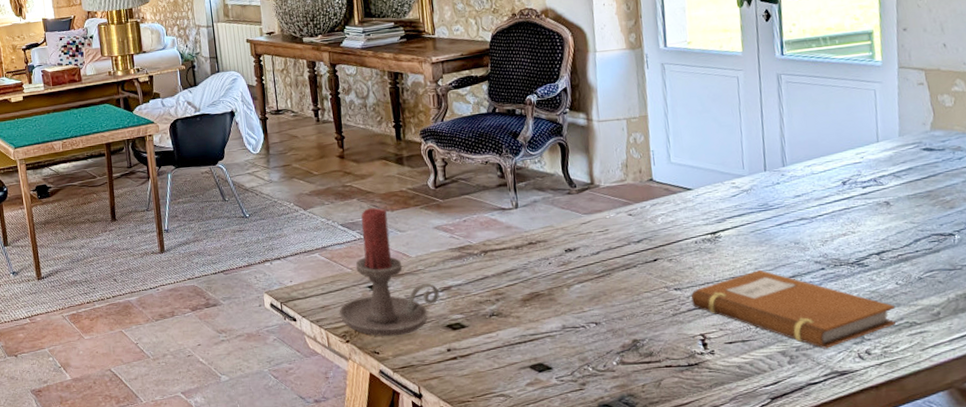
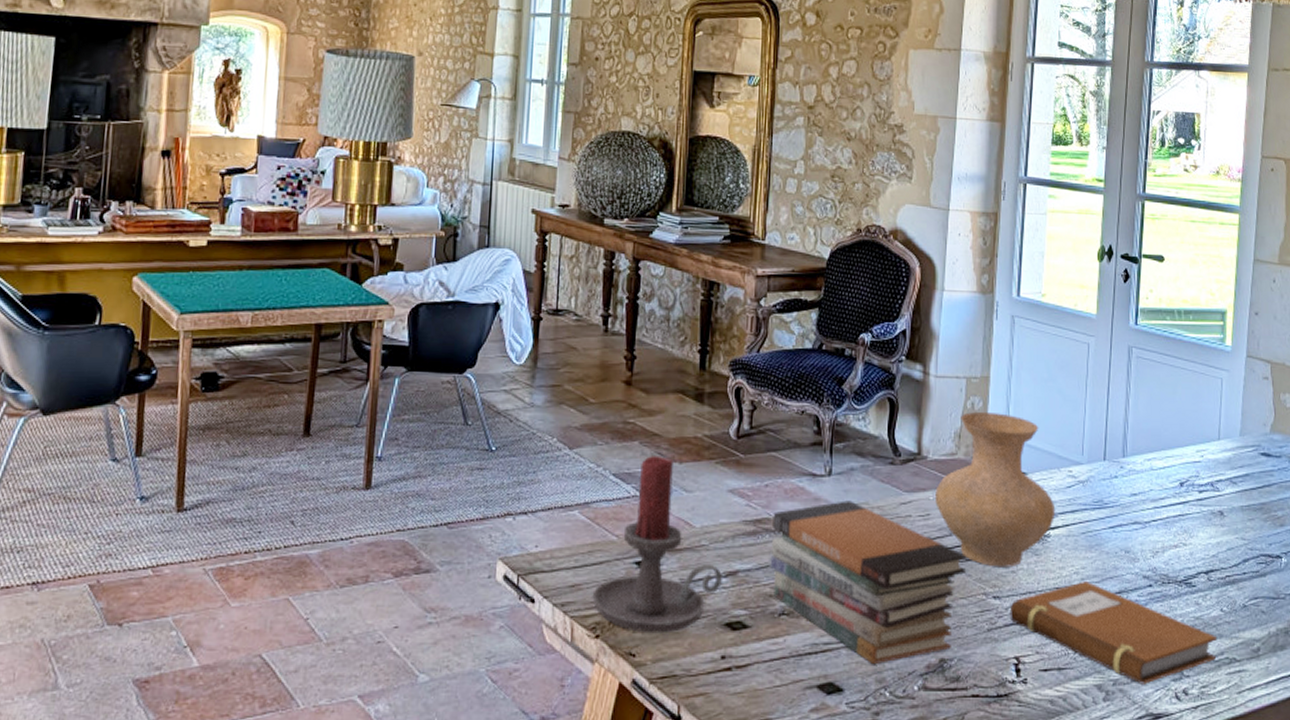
book stack: none [473,225,648,348] -> present [769,500,967,665]
vase: none [610,143,724,266] -> present [934,412,1056,567]

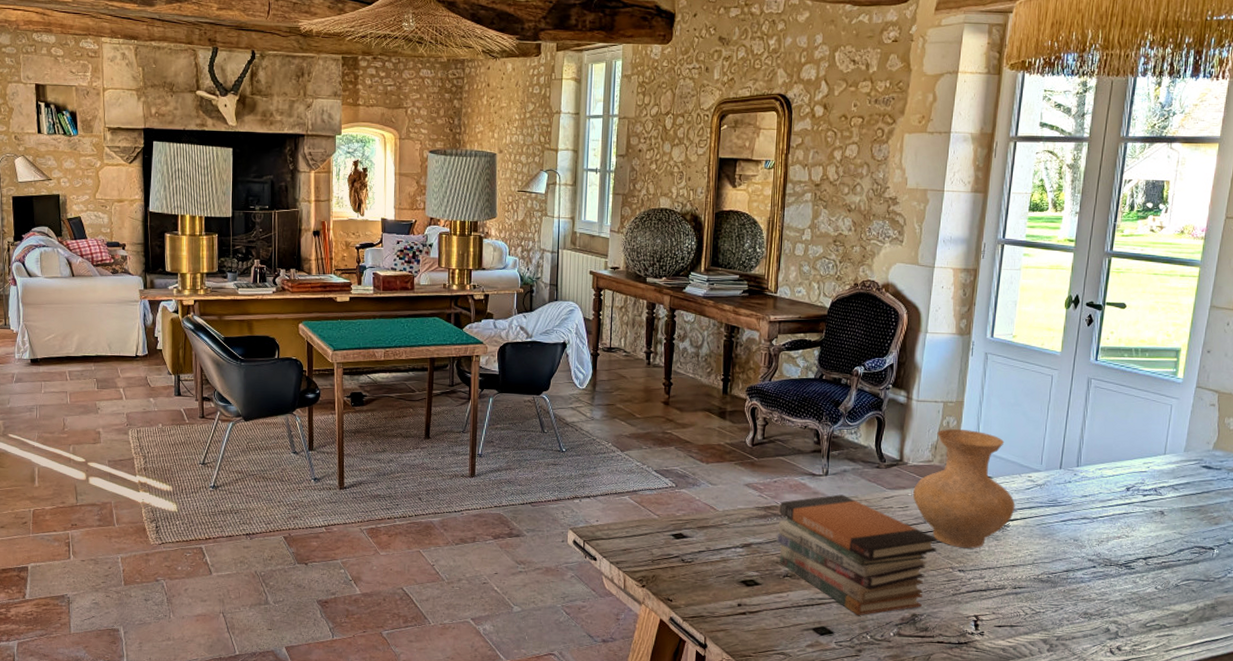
candle holder: present [592,456,722,634] -> none [639,458,739,586]
notebook: present [1010,582,1218,685] -> none [972,562,1151,641]

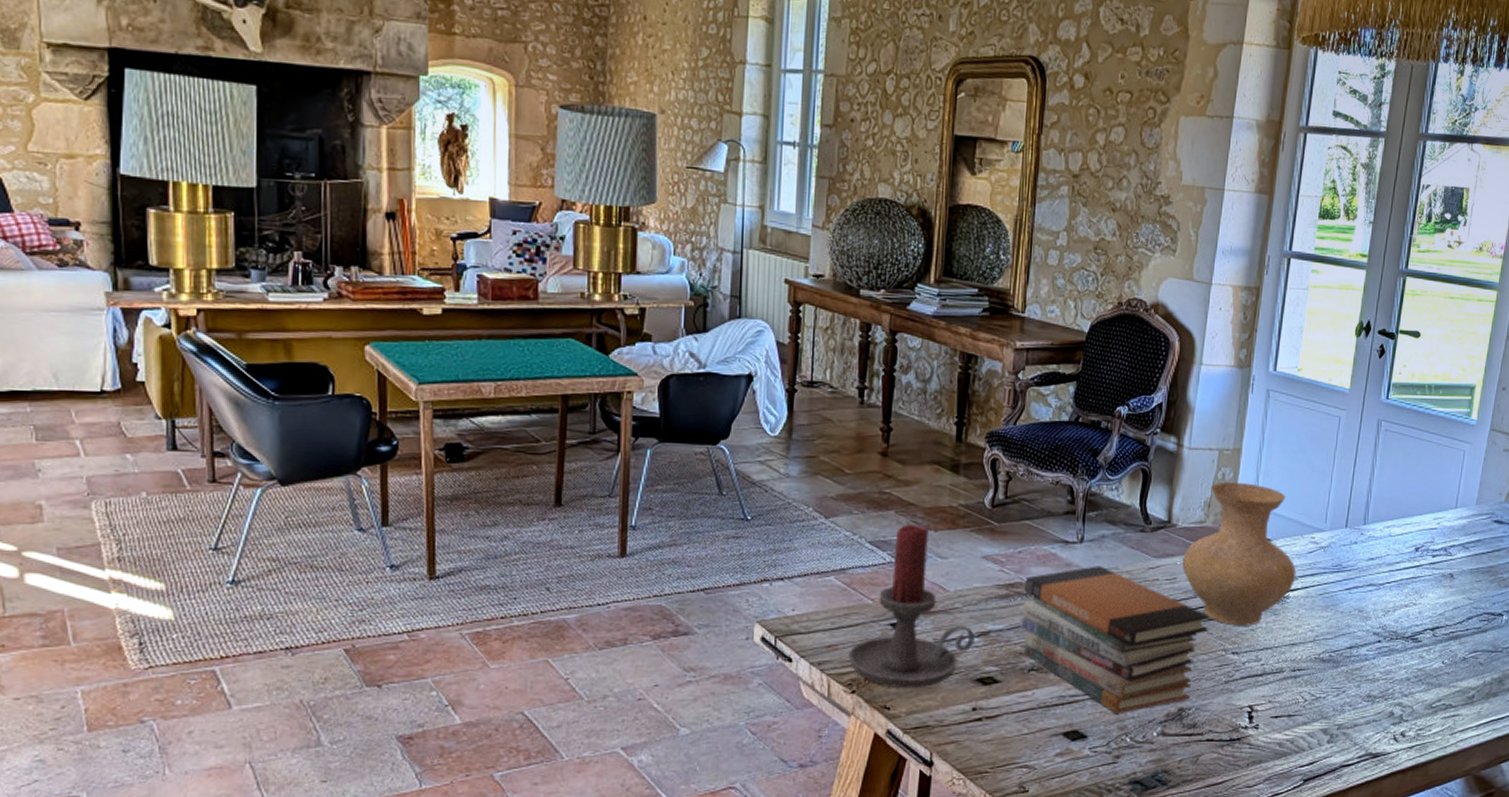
candle holder: none [639,458,739,586] -> present [848,524,975,689]

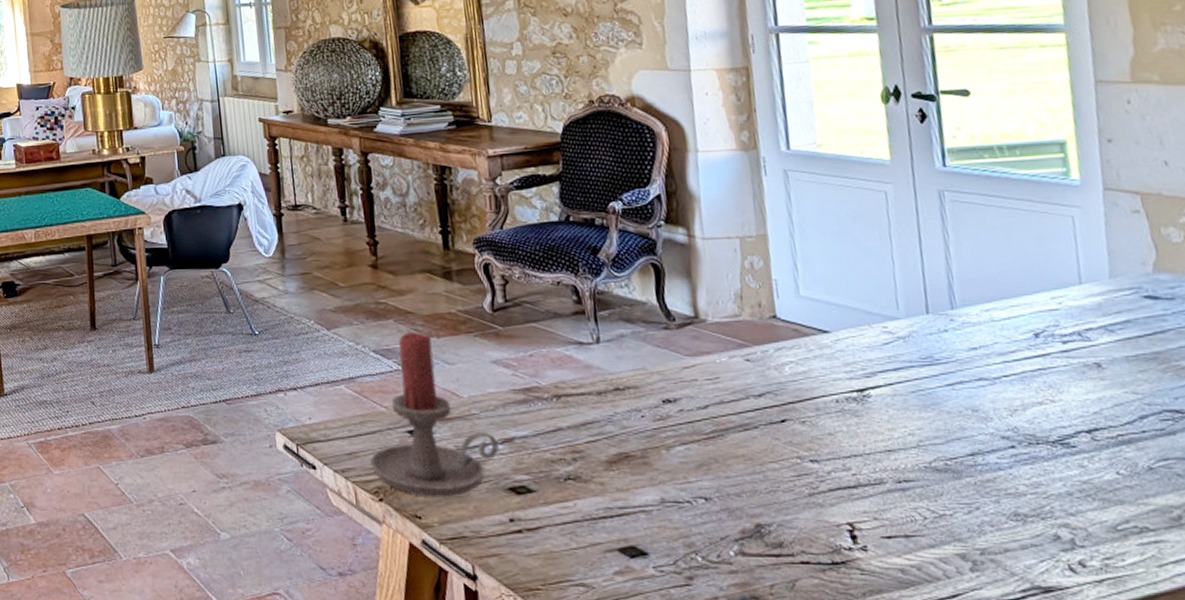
book stack: present [1020,566,1210,714] -> none [542,367,773,530]
vase: present [1181,482,1297,626] -> none [721,271,874,430]

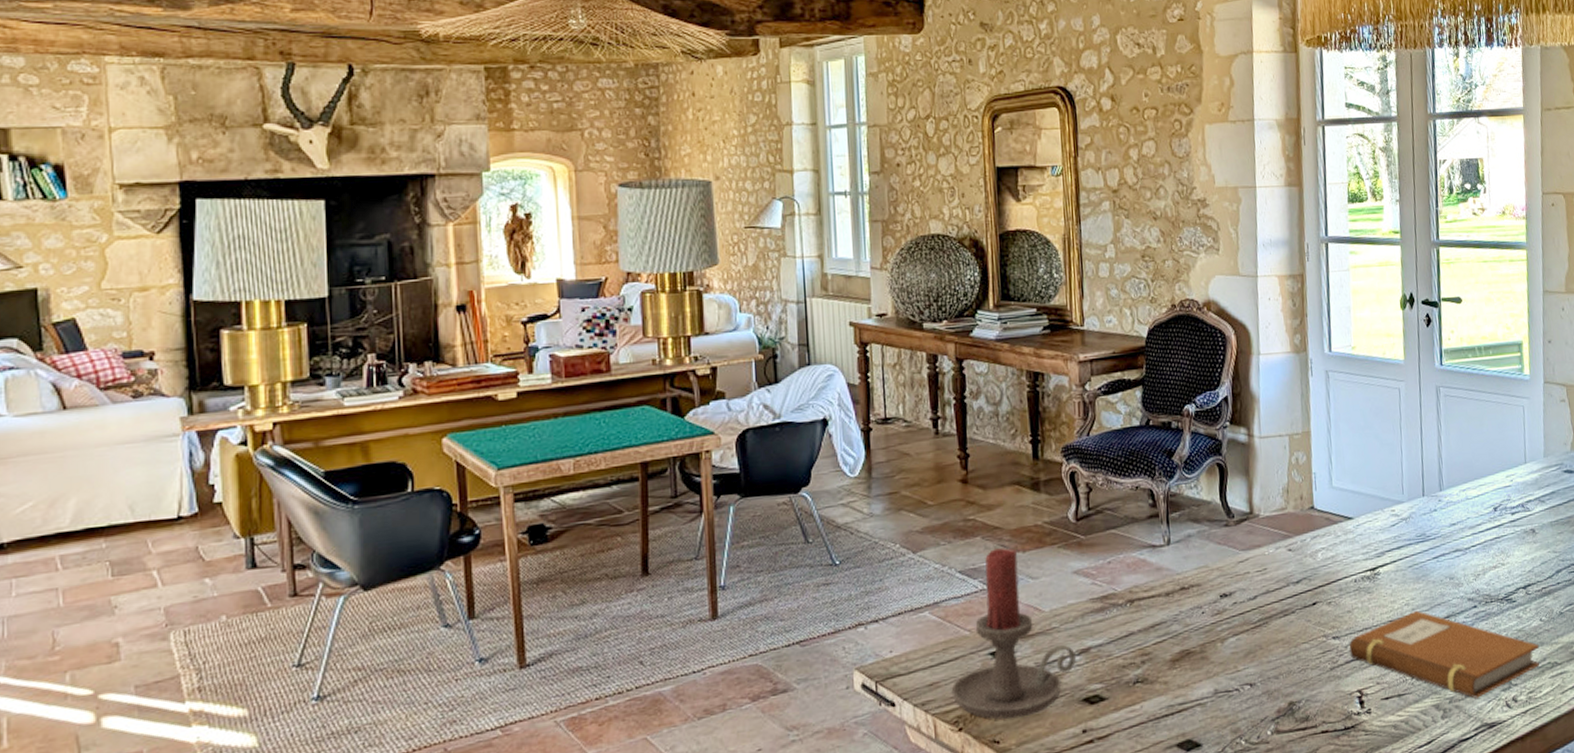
notebook: none [832,443,1119,555] -> present [1349,611,1540,699]

